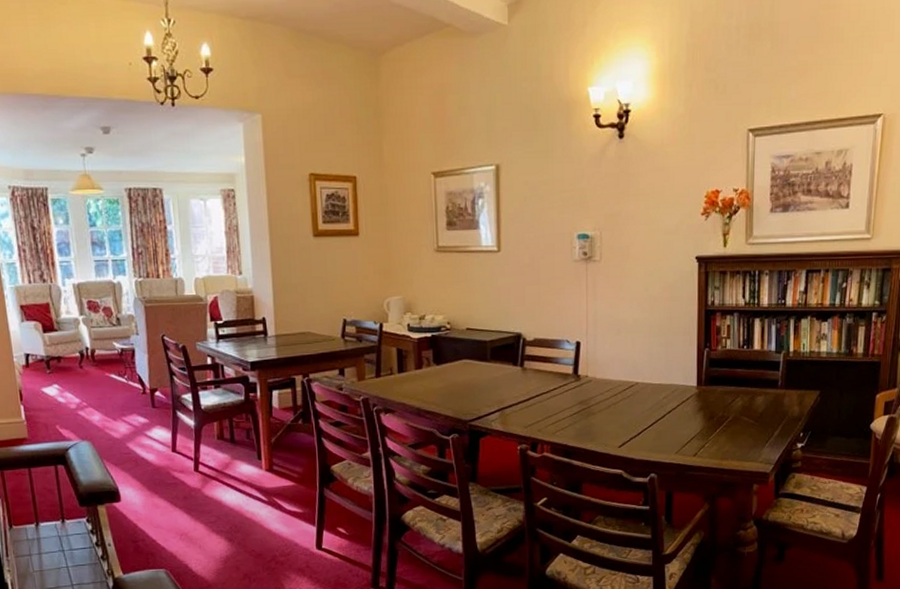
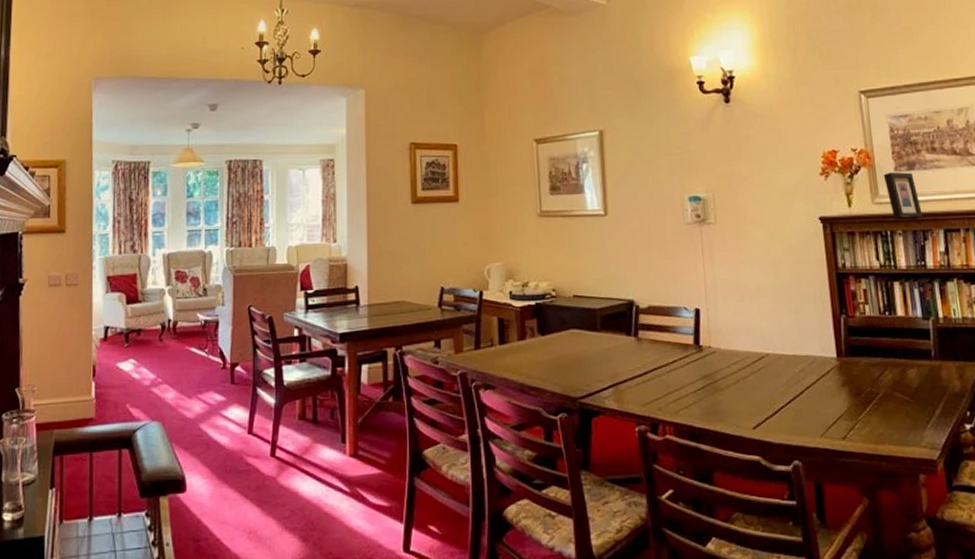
picture frame: none [759,213,790,261] -> present [883,172,923,220]

